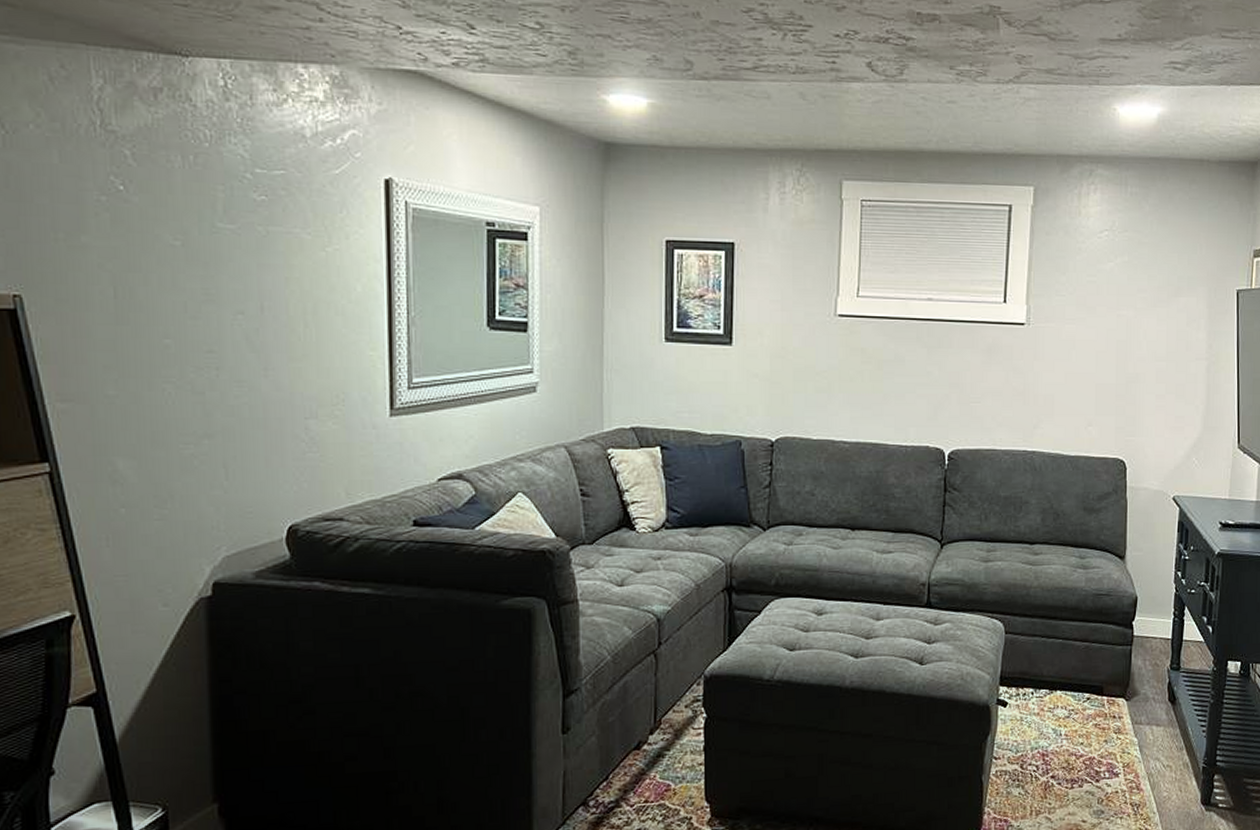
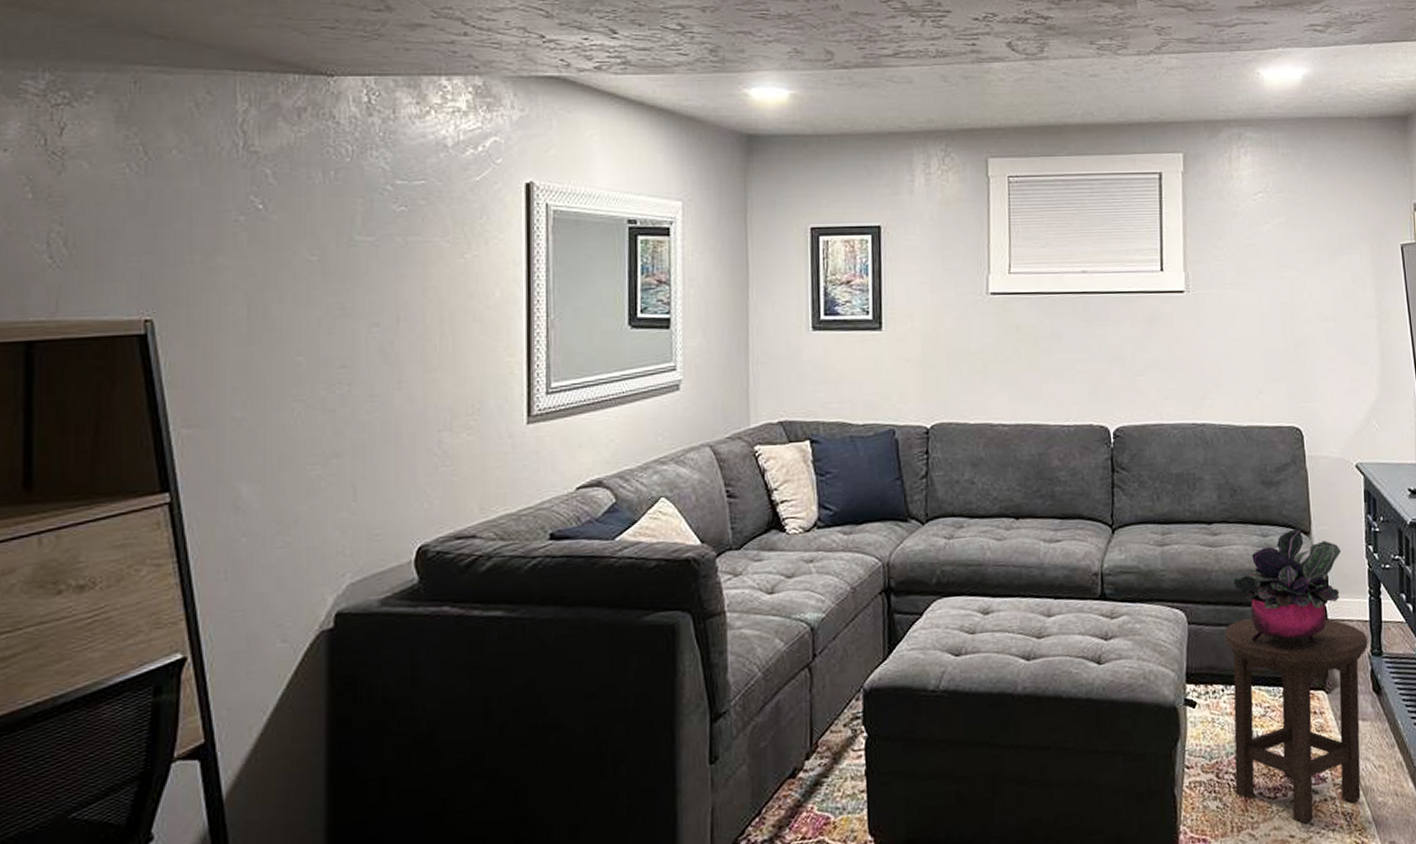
stool: none [1036,630,1168,811] -> present [1224,617,1368,824]
potted plant: none [1050,553,1151,657] -> present [1233,528,1341,644]

